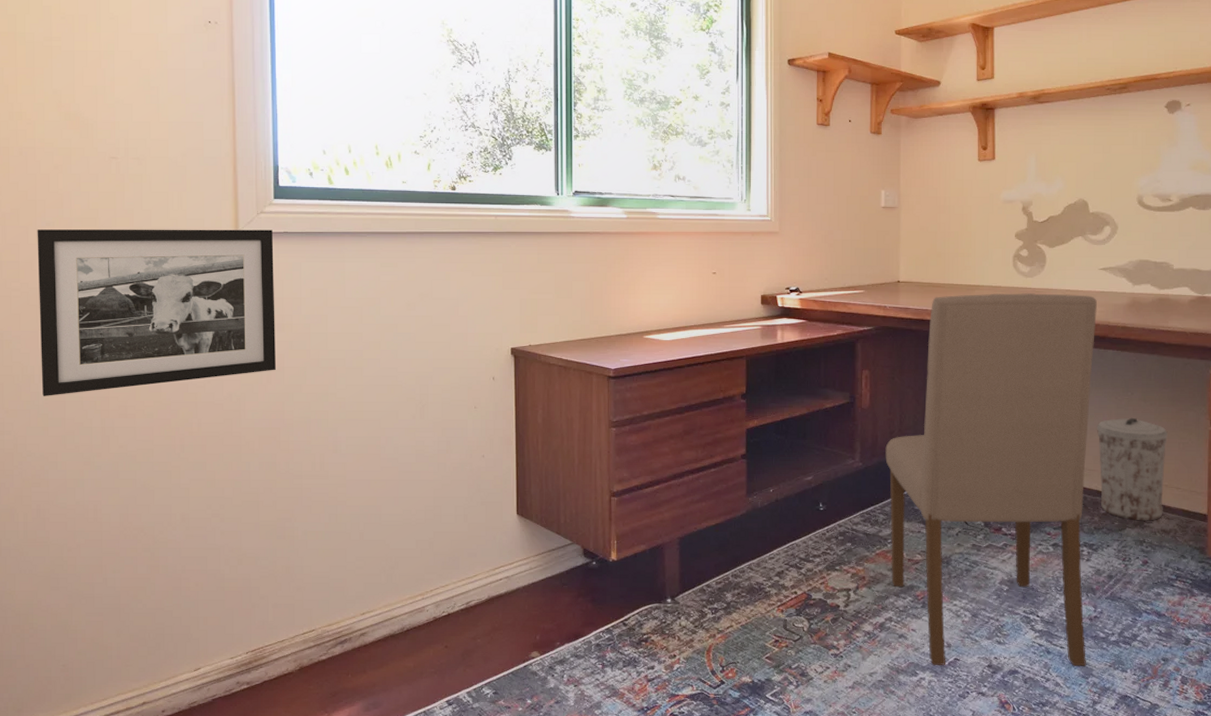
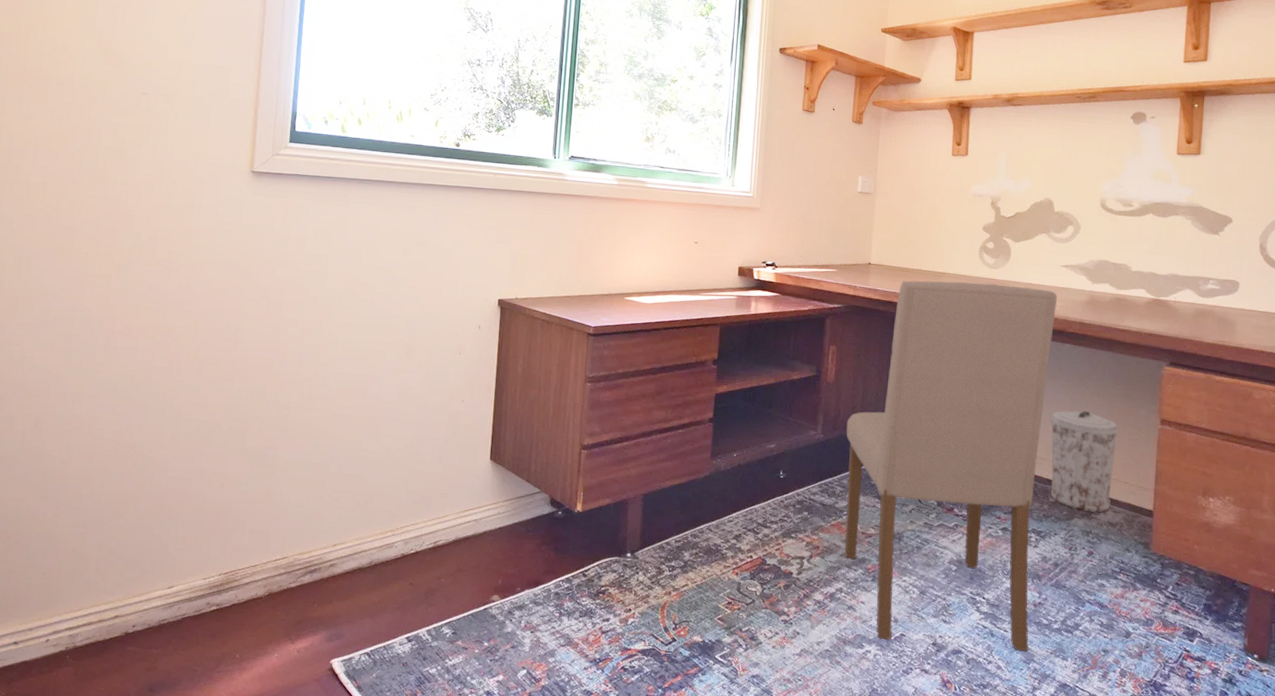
picture frame: present [37,229,277,396] -> none [53,155,285,313]

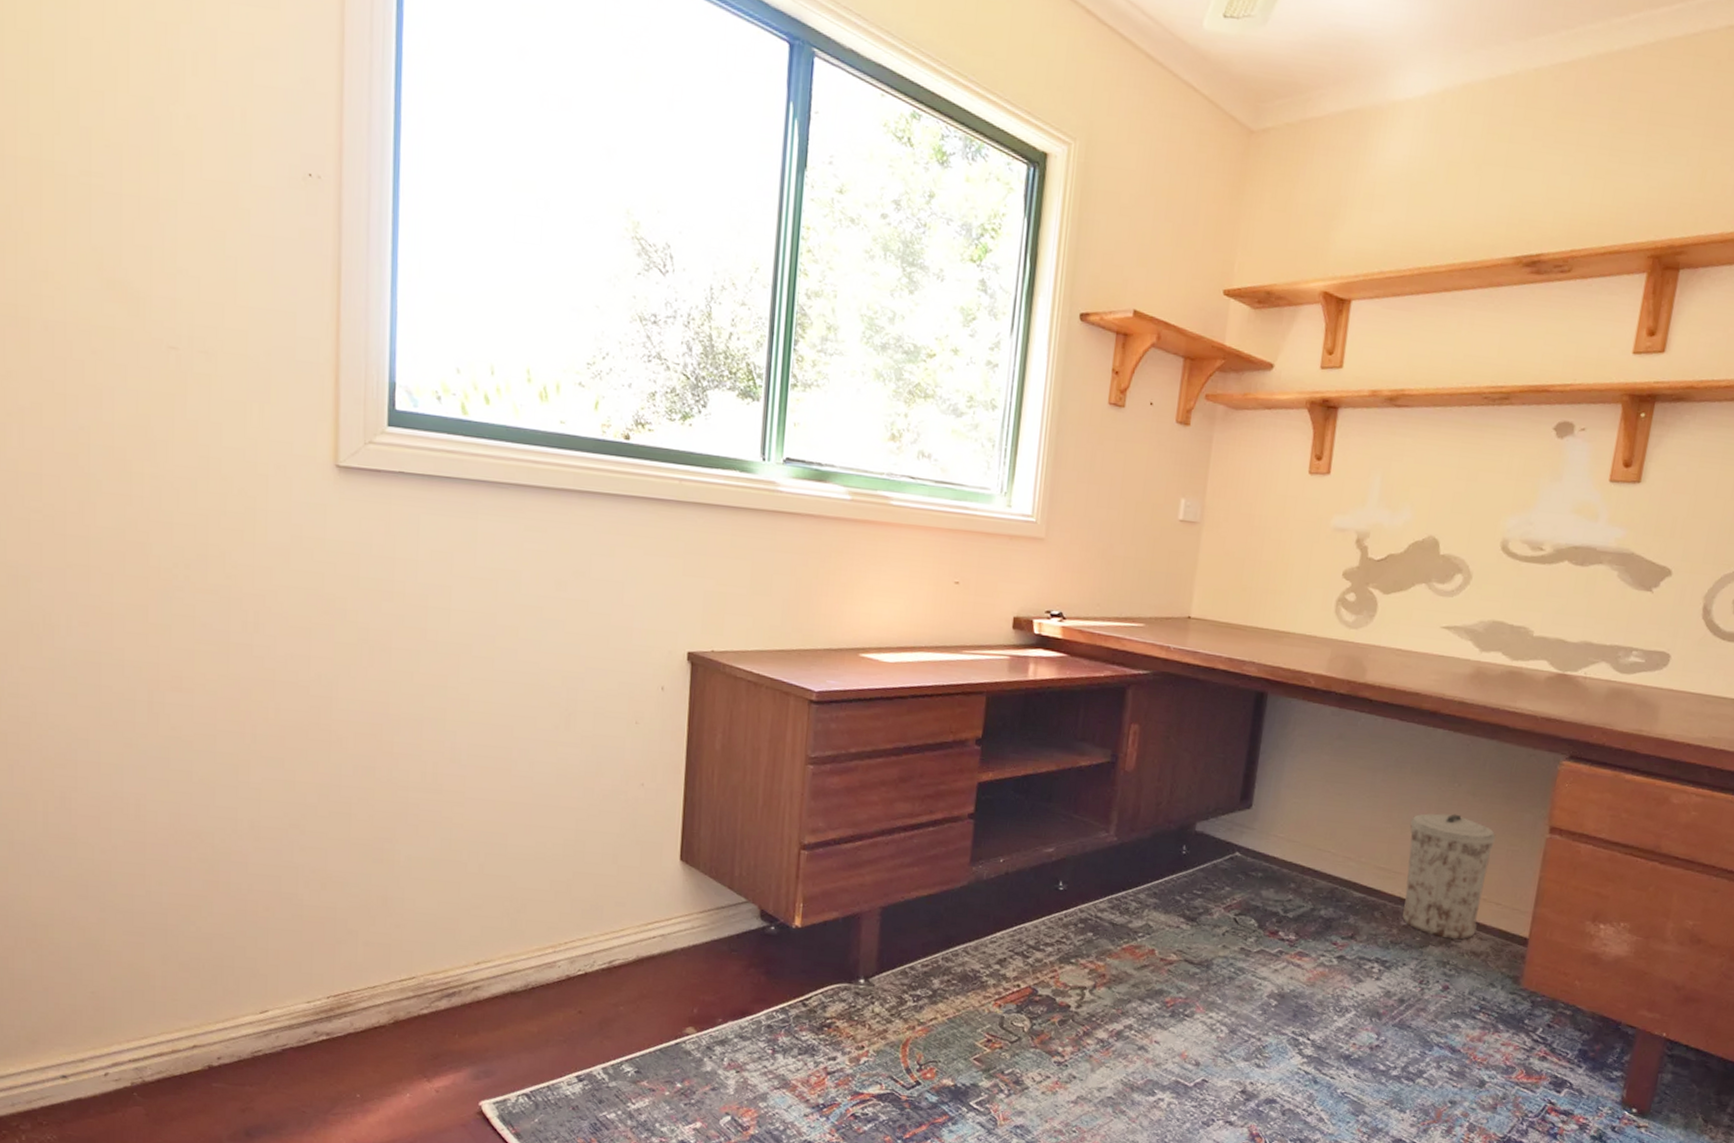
dining chair: present [844,280,1058,652] -> none [1137,640,1433,1102]

